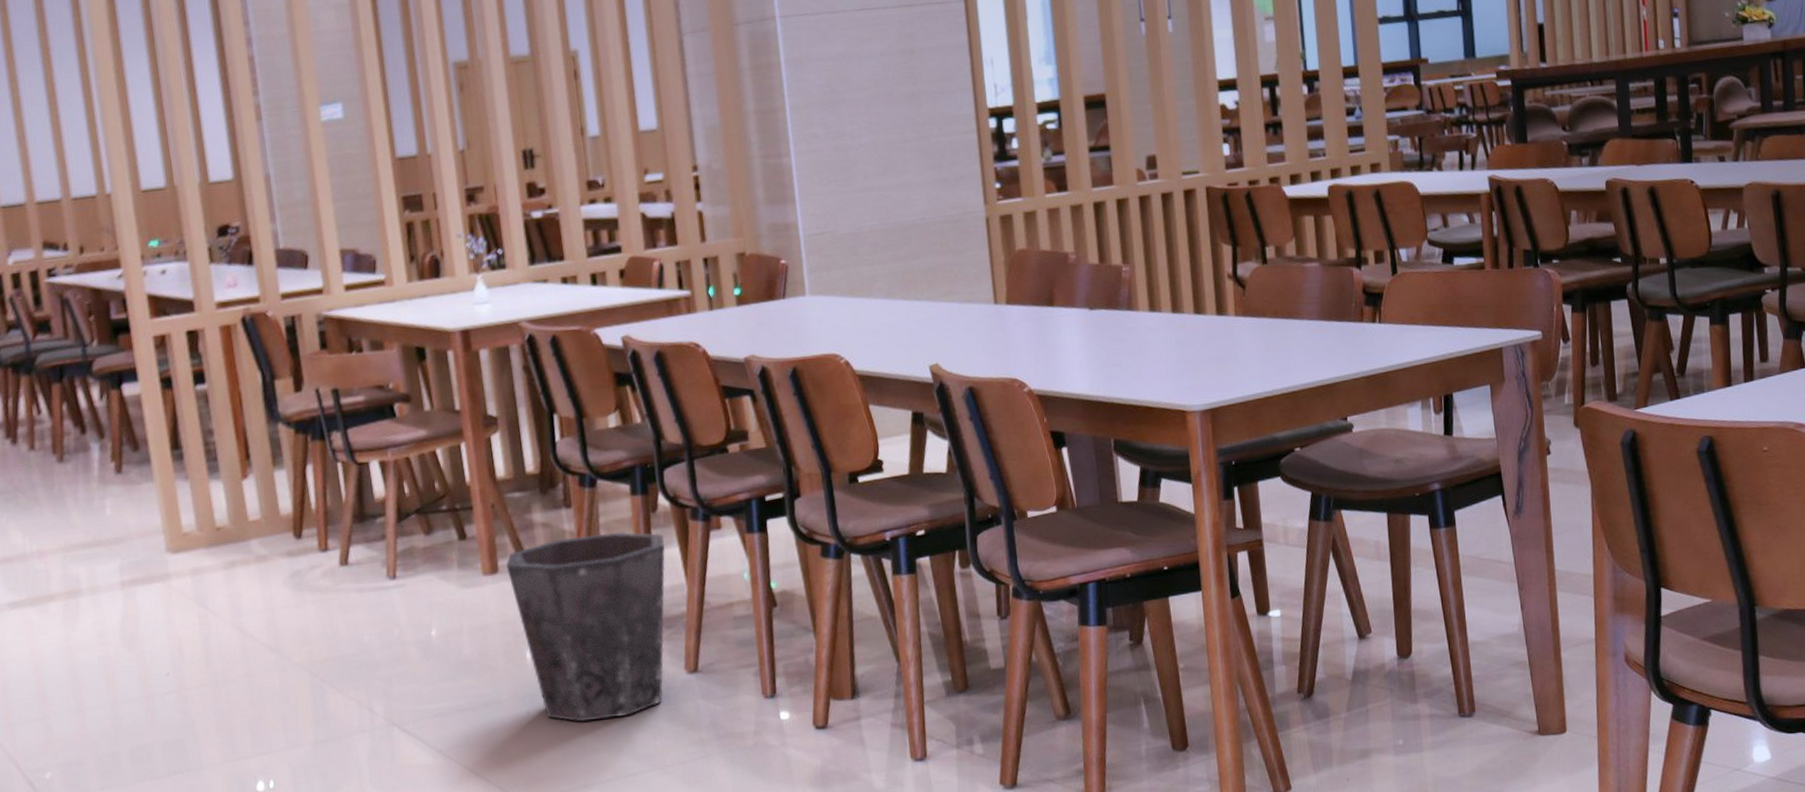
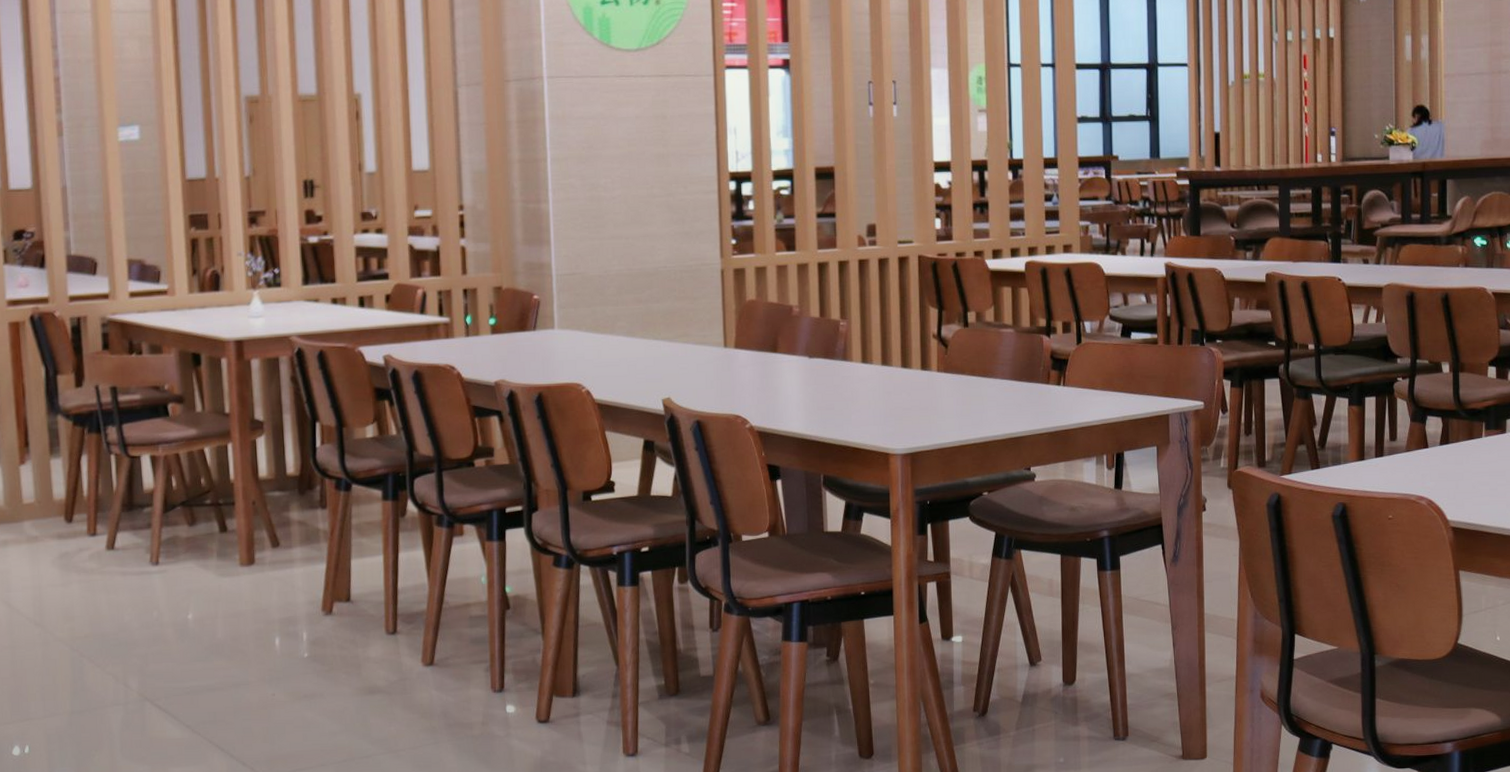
waste bin: present [506,531,665,722] -> none [262,533,411,706]

